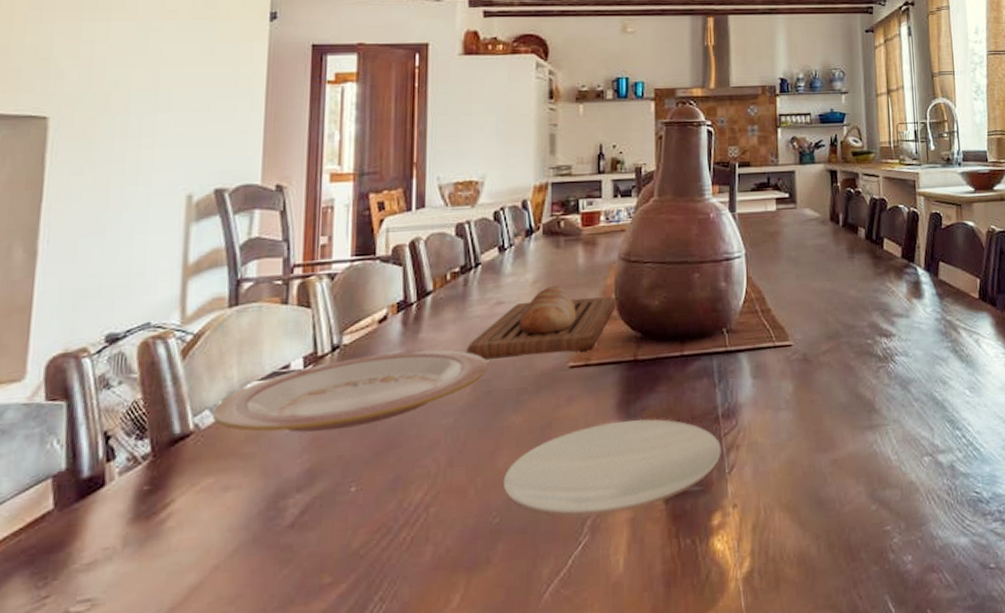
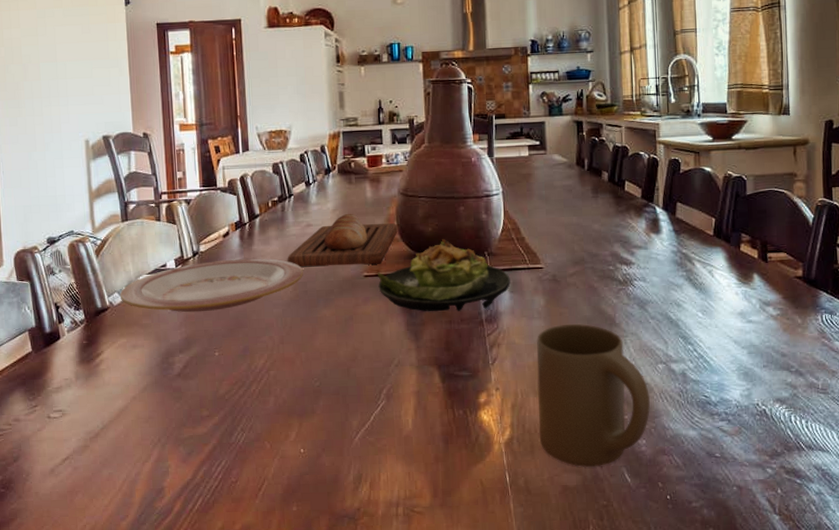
plate: present [503,419,721,517] -> none [320,319,485,387]
salad: none [587,314,753,410] -> present [378,239,511,312]
cup: none [783,413,916,601] -> present [536,324,651,467]

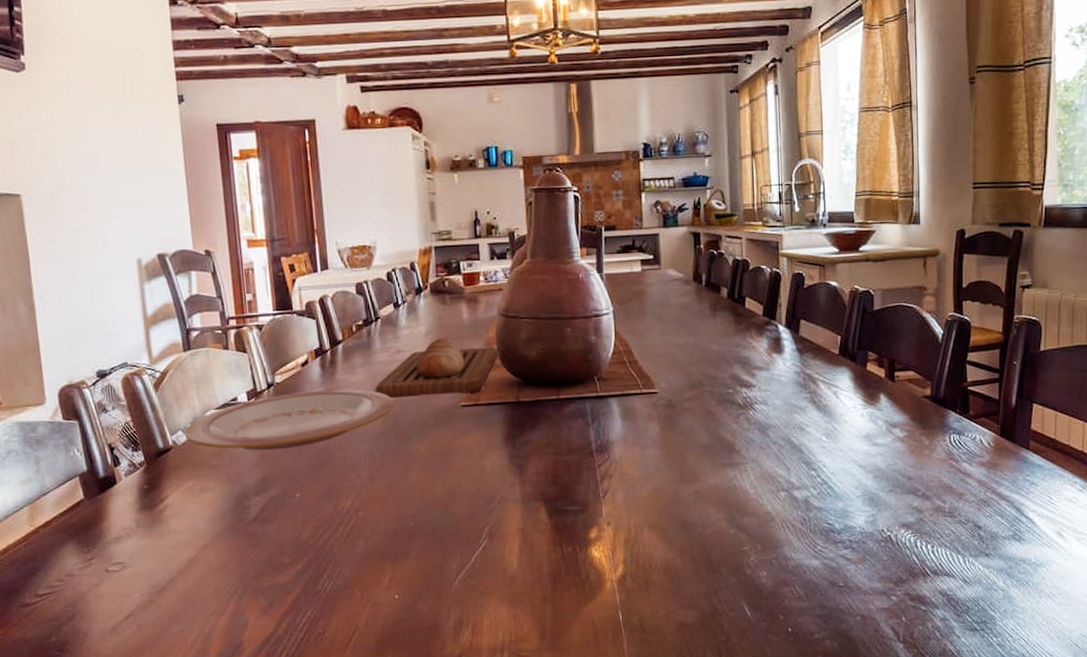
salad: present [378,239,511,312] -> none [477,364,623,443]
cup: present [536,324,651,467] -> none [650,452,772,602]

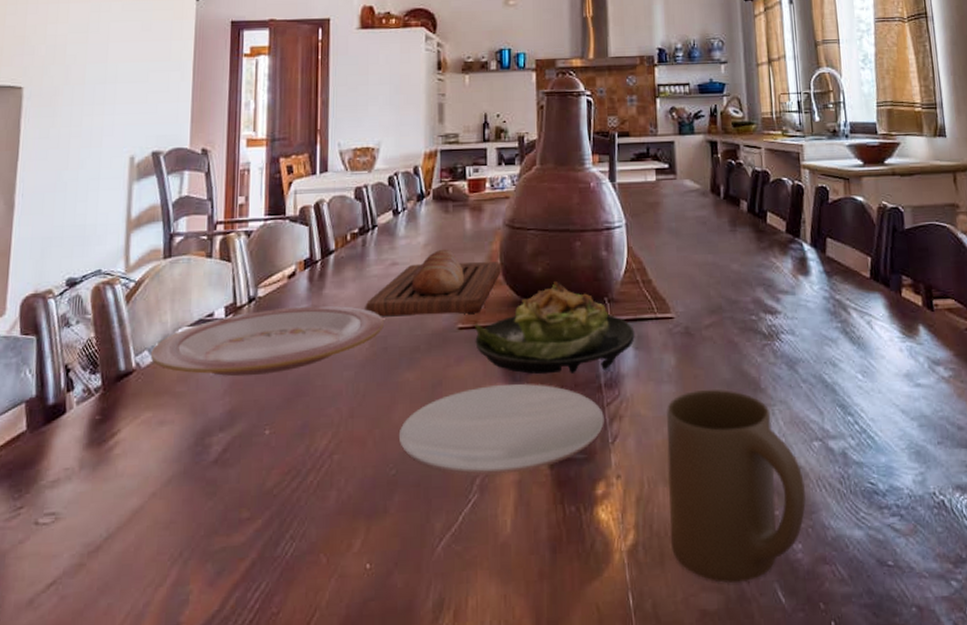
plate: none [414,451,596,526] -> present [398,384,604,476]
salad: none [477,364,623,443] -> present [475,281,635,375]
cup: none [650,452,772,602] -> present [665,390,806,583]

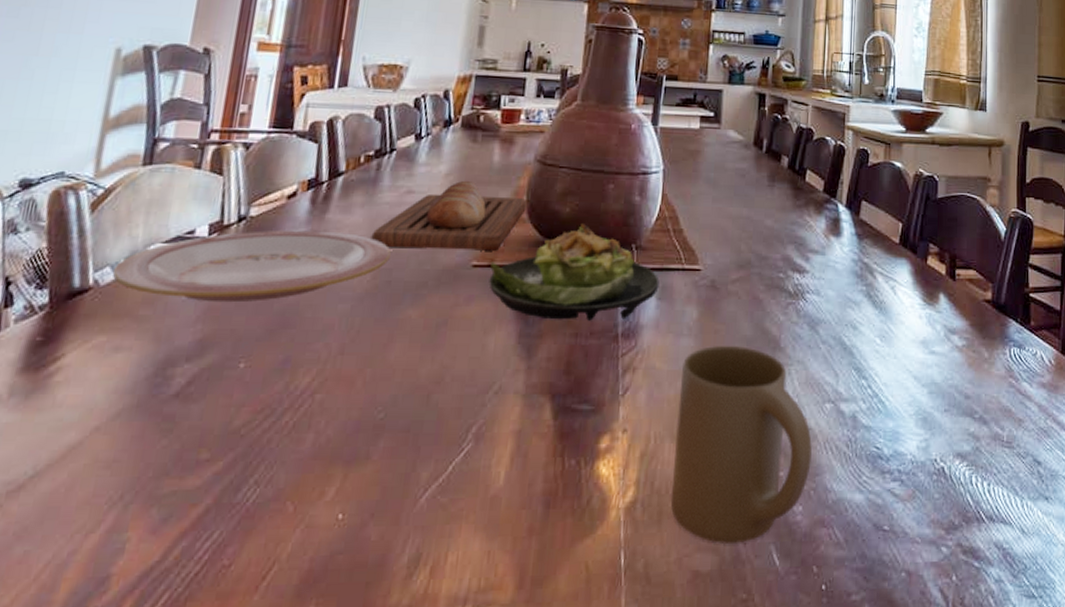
plate: present [398,384,604,476] -> none [391,329,617,424]

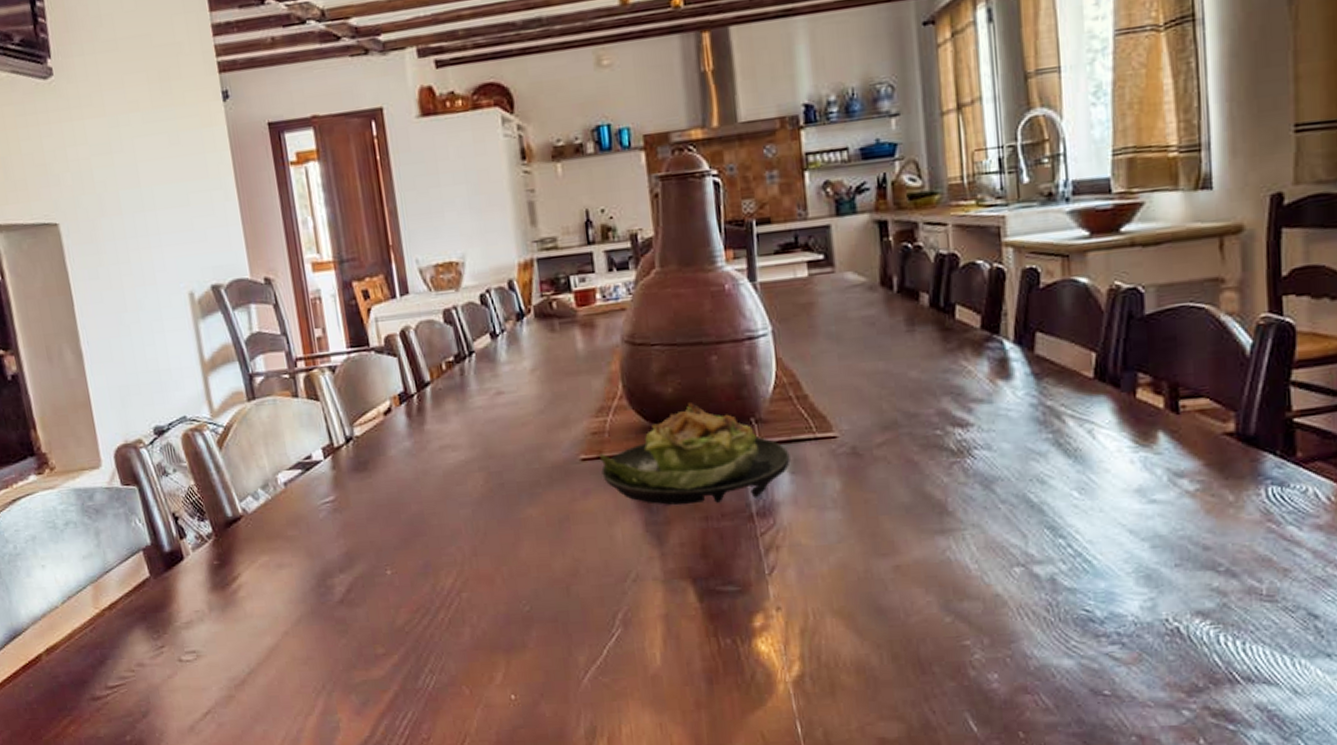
plate: present [112,230,391,303] -> none [254,441,497,519]
bread loaf: present [371,180,527,251] -> none [473,373,624,451]
cup: present [670,346,813,544] -> none [831,514,1004,712]

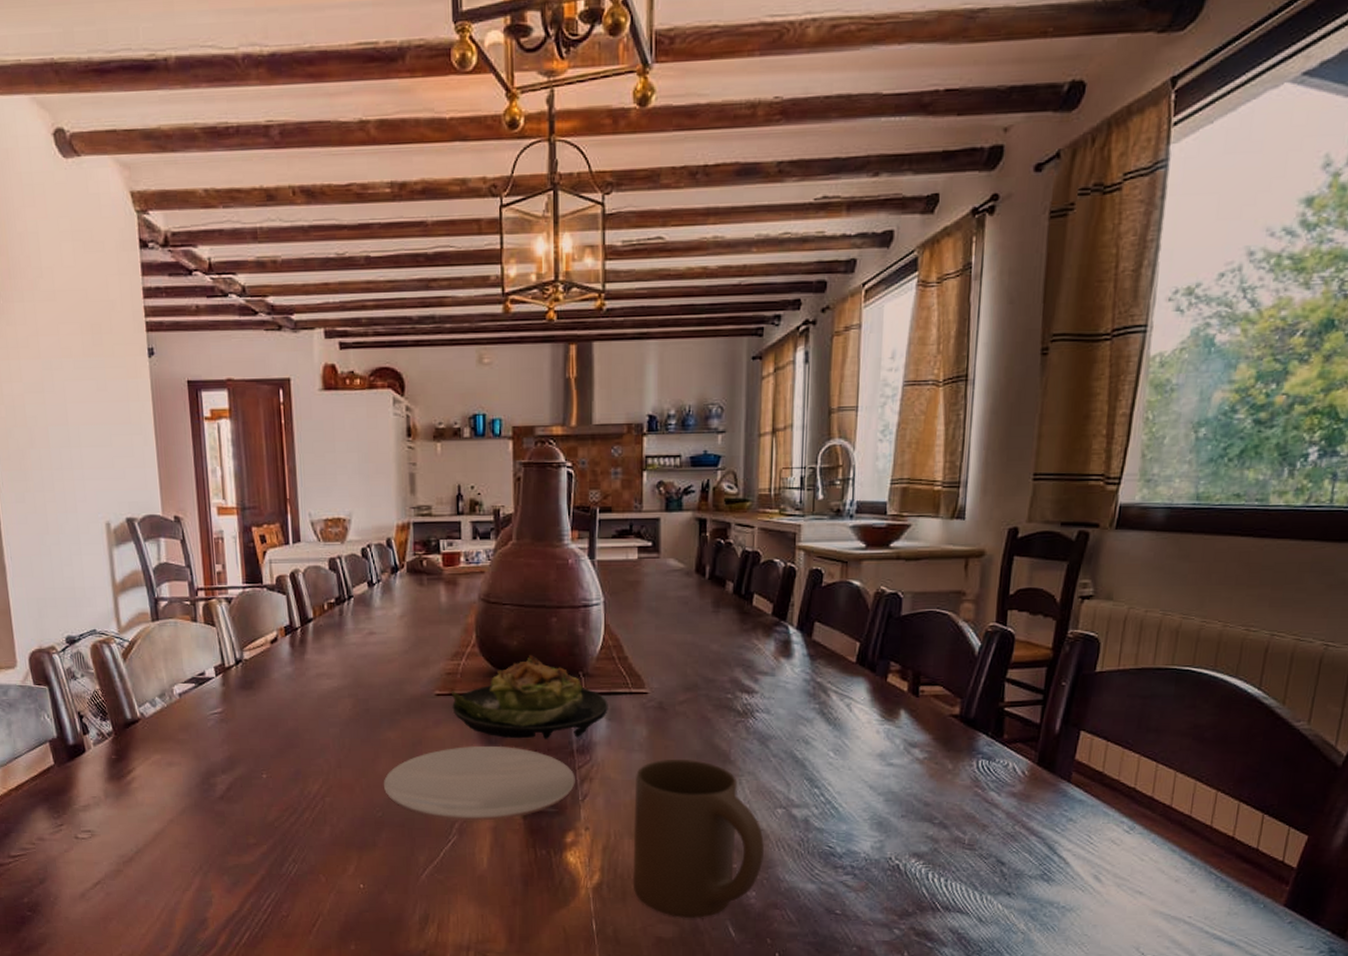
plate: none [527,515,759,610] -> present [383,746,575,822]
cup: none [831,514,1004,712] -> present [633,760,765,918]

